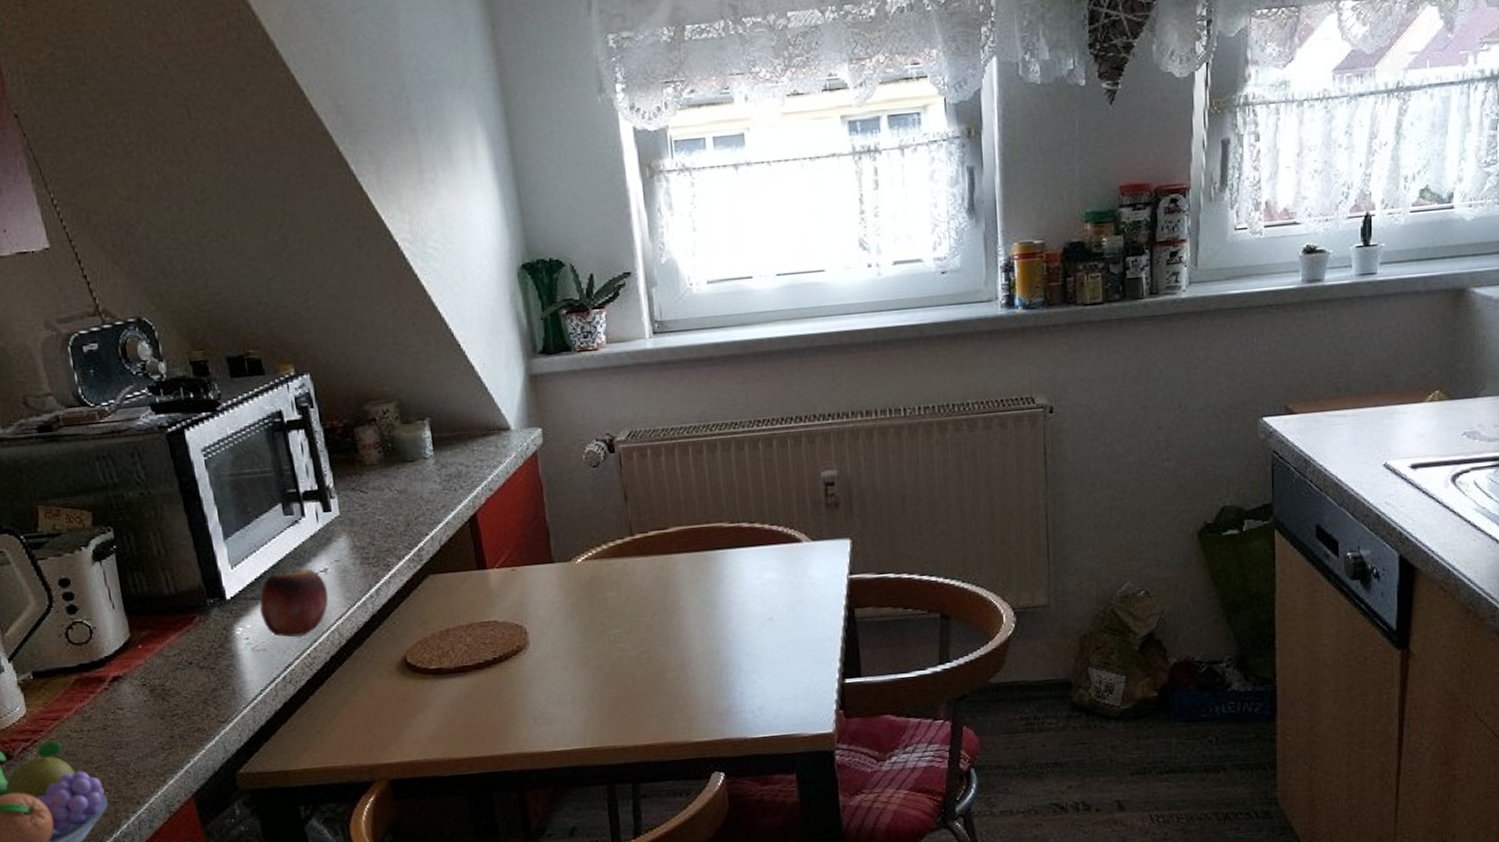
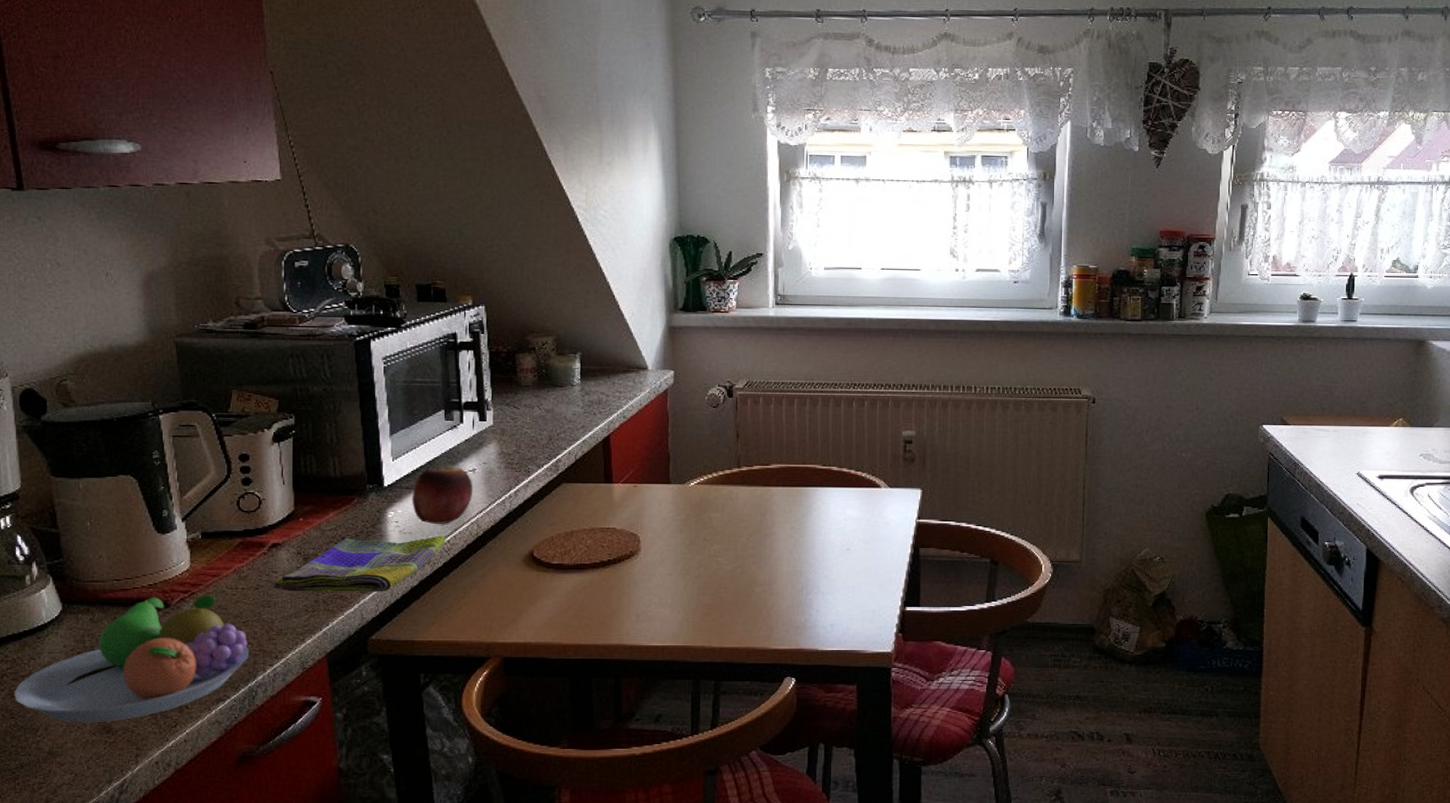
dish towel: none [121,649,306,729] -> present [273,535,446,592]

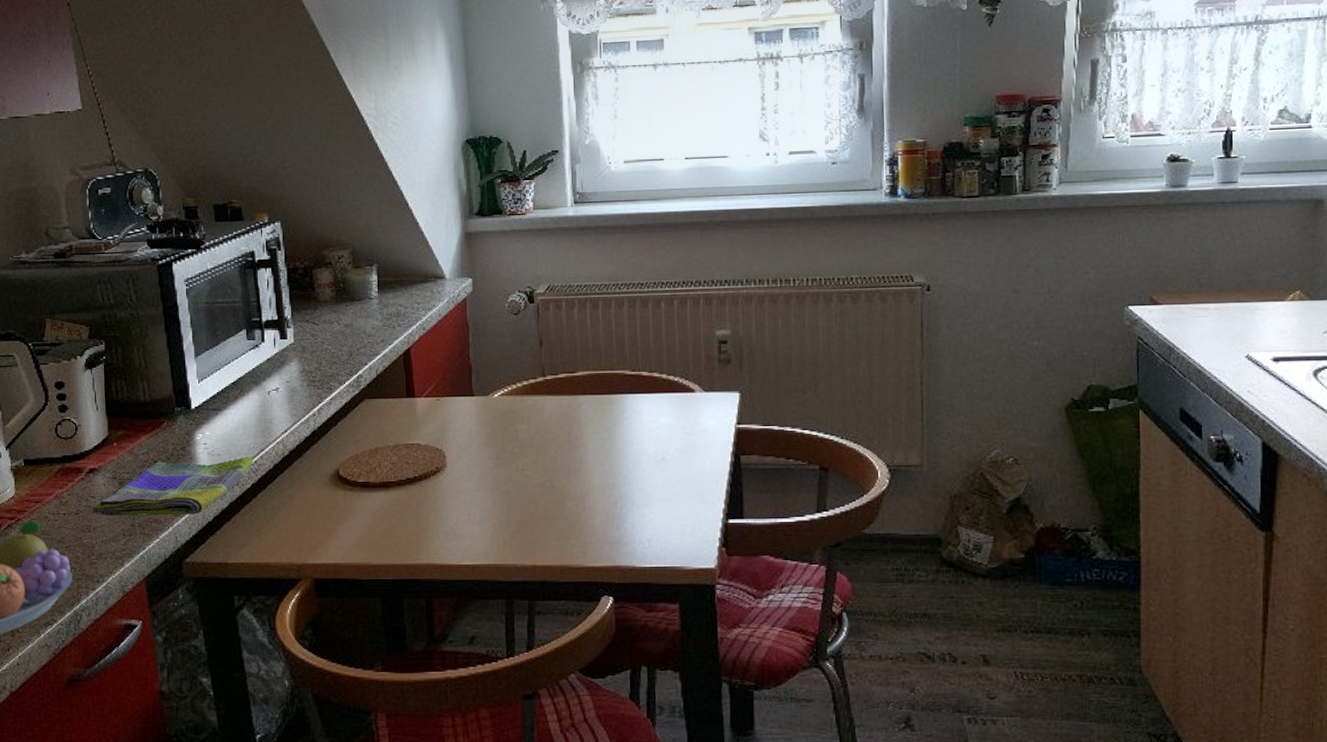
apple: present [411,467,473,524] -> none [218,386,278,445]

